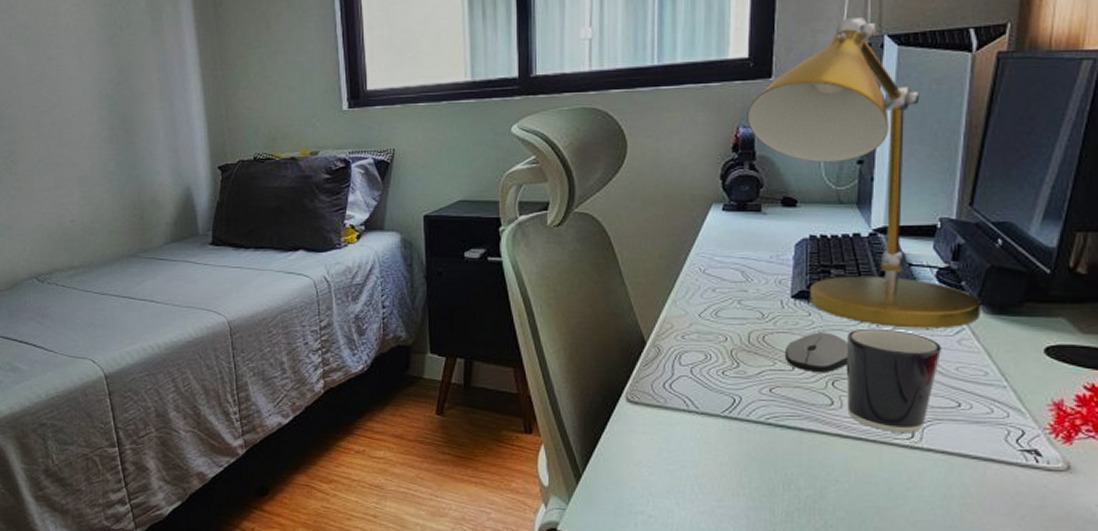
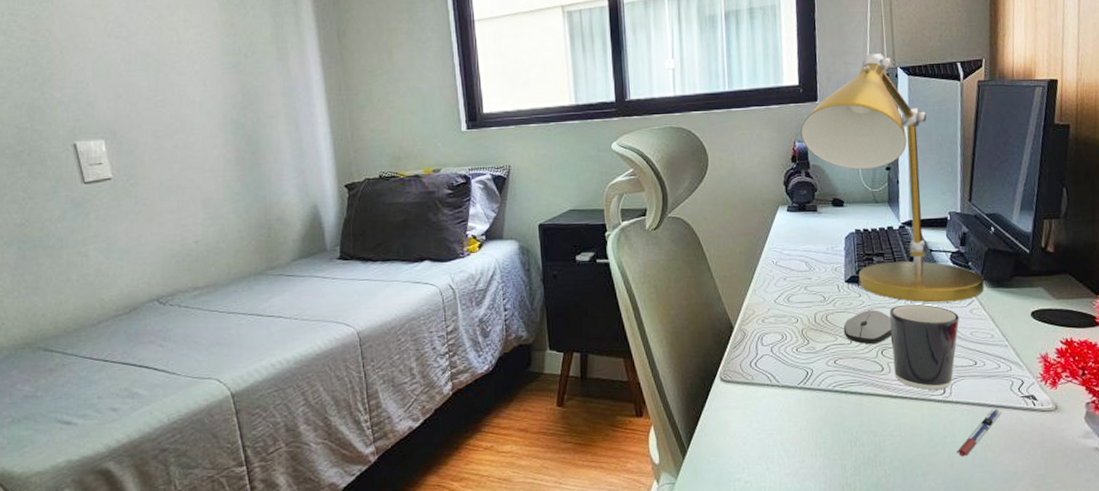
pen: none [922,462,990,515] -> present [956,409,1002,457]

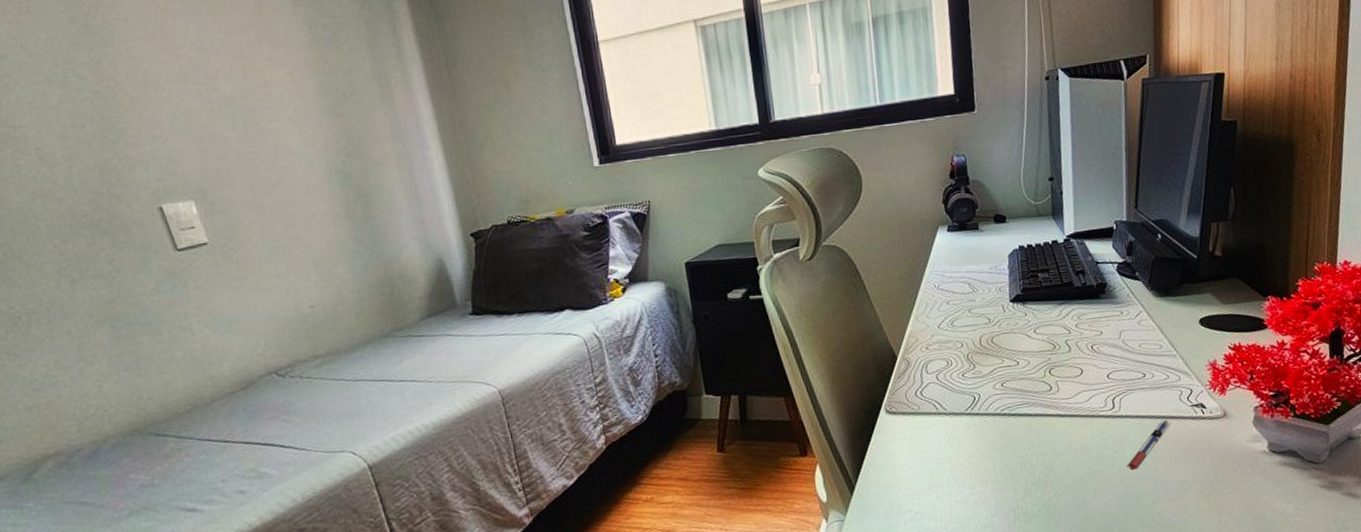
desk lamp: present [800,53,984,303] -> none [958,54,1152,317]
computer mouse: present [843,310,892,345] -> none [1009,328,1059,365]
mug: present [890,304,960,390] -> none [1056,319,1128,407]

